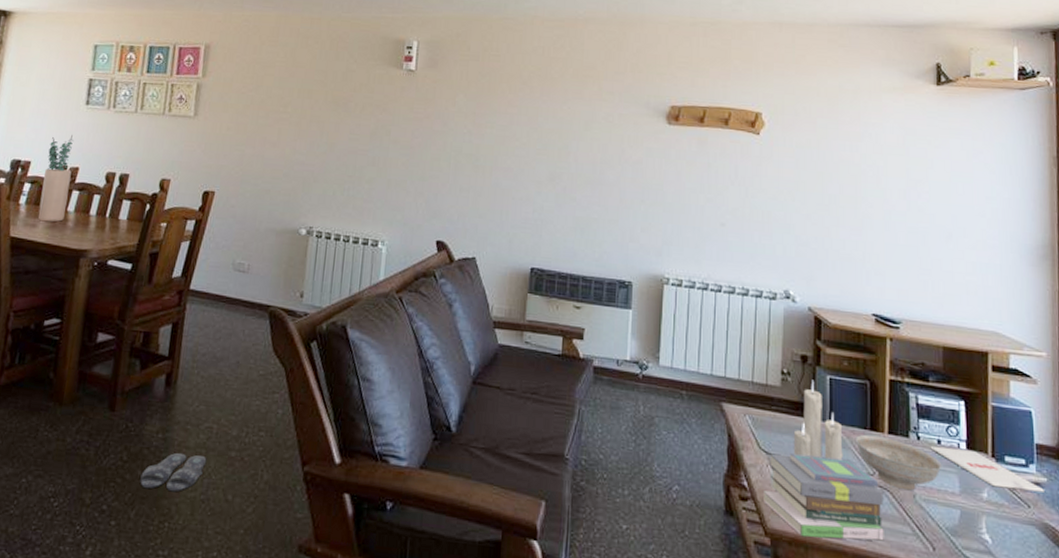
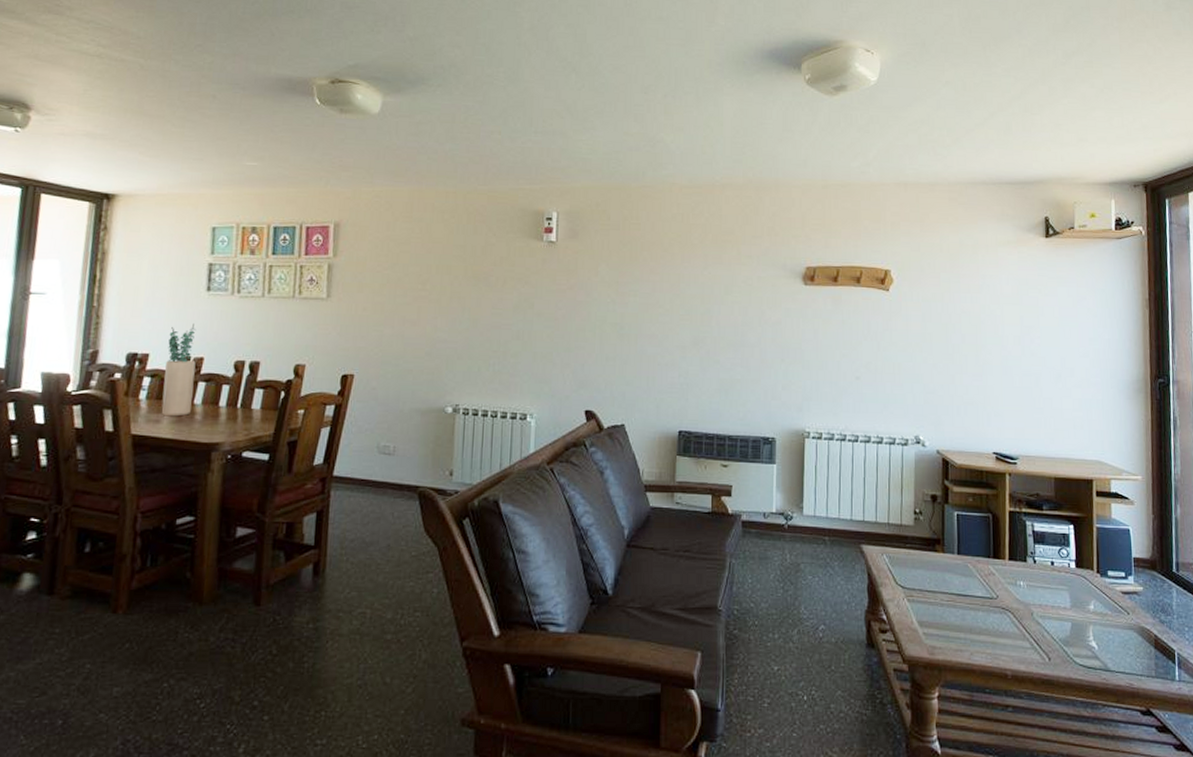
slippers: present [140,452,207,493] -> none [292,640,362,681]
books: present [762,453,884,541] -> none [900,586,1007,661]
candle: present [793,379,843,460] -> none [926,517,970,588]
decorative bowl: present [856,434,942,491] -> none [981,562,1056,610]
magazine: present [930,445,1044,492] -> none [1045,567,1141,600]

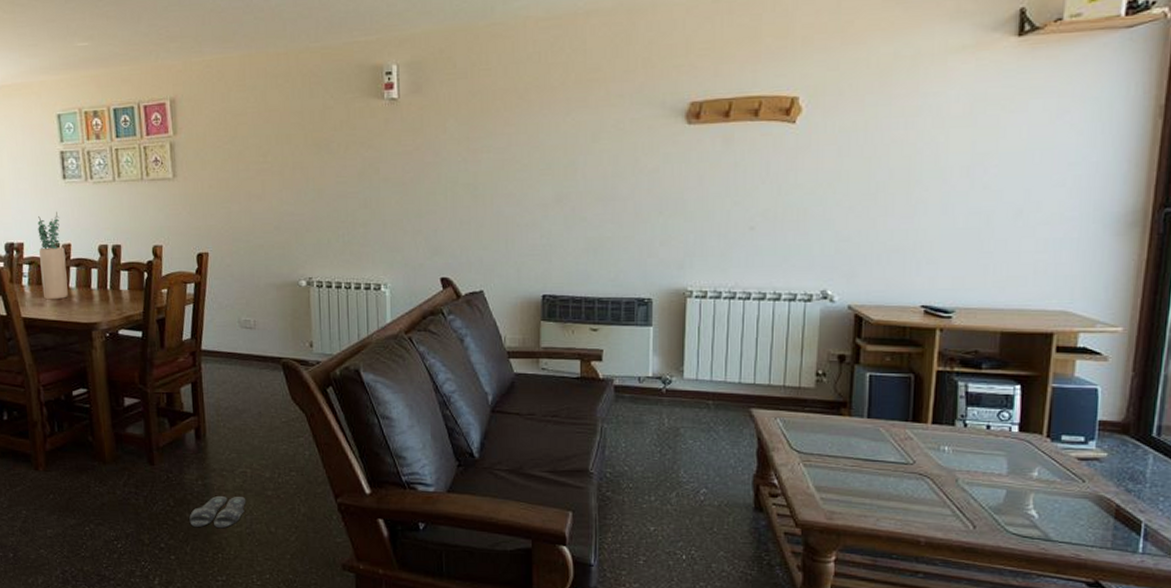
slippers: none [292,640,362,681] -> present [189,495,246,529]

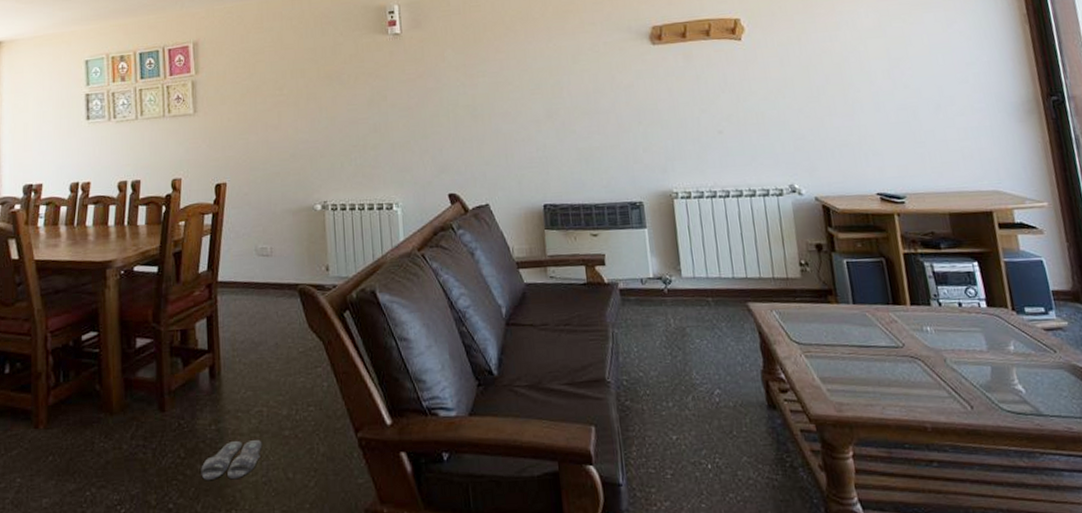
vase: present [37,212,68,300] -> none [58,152,84,240]

